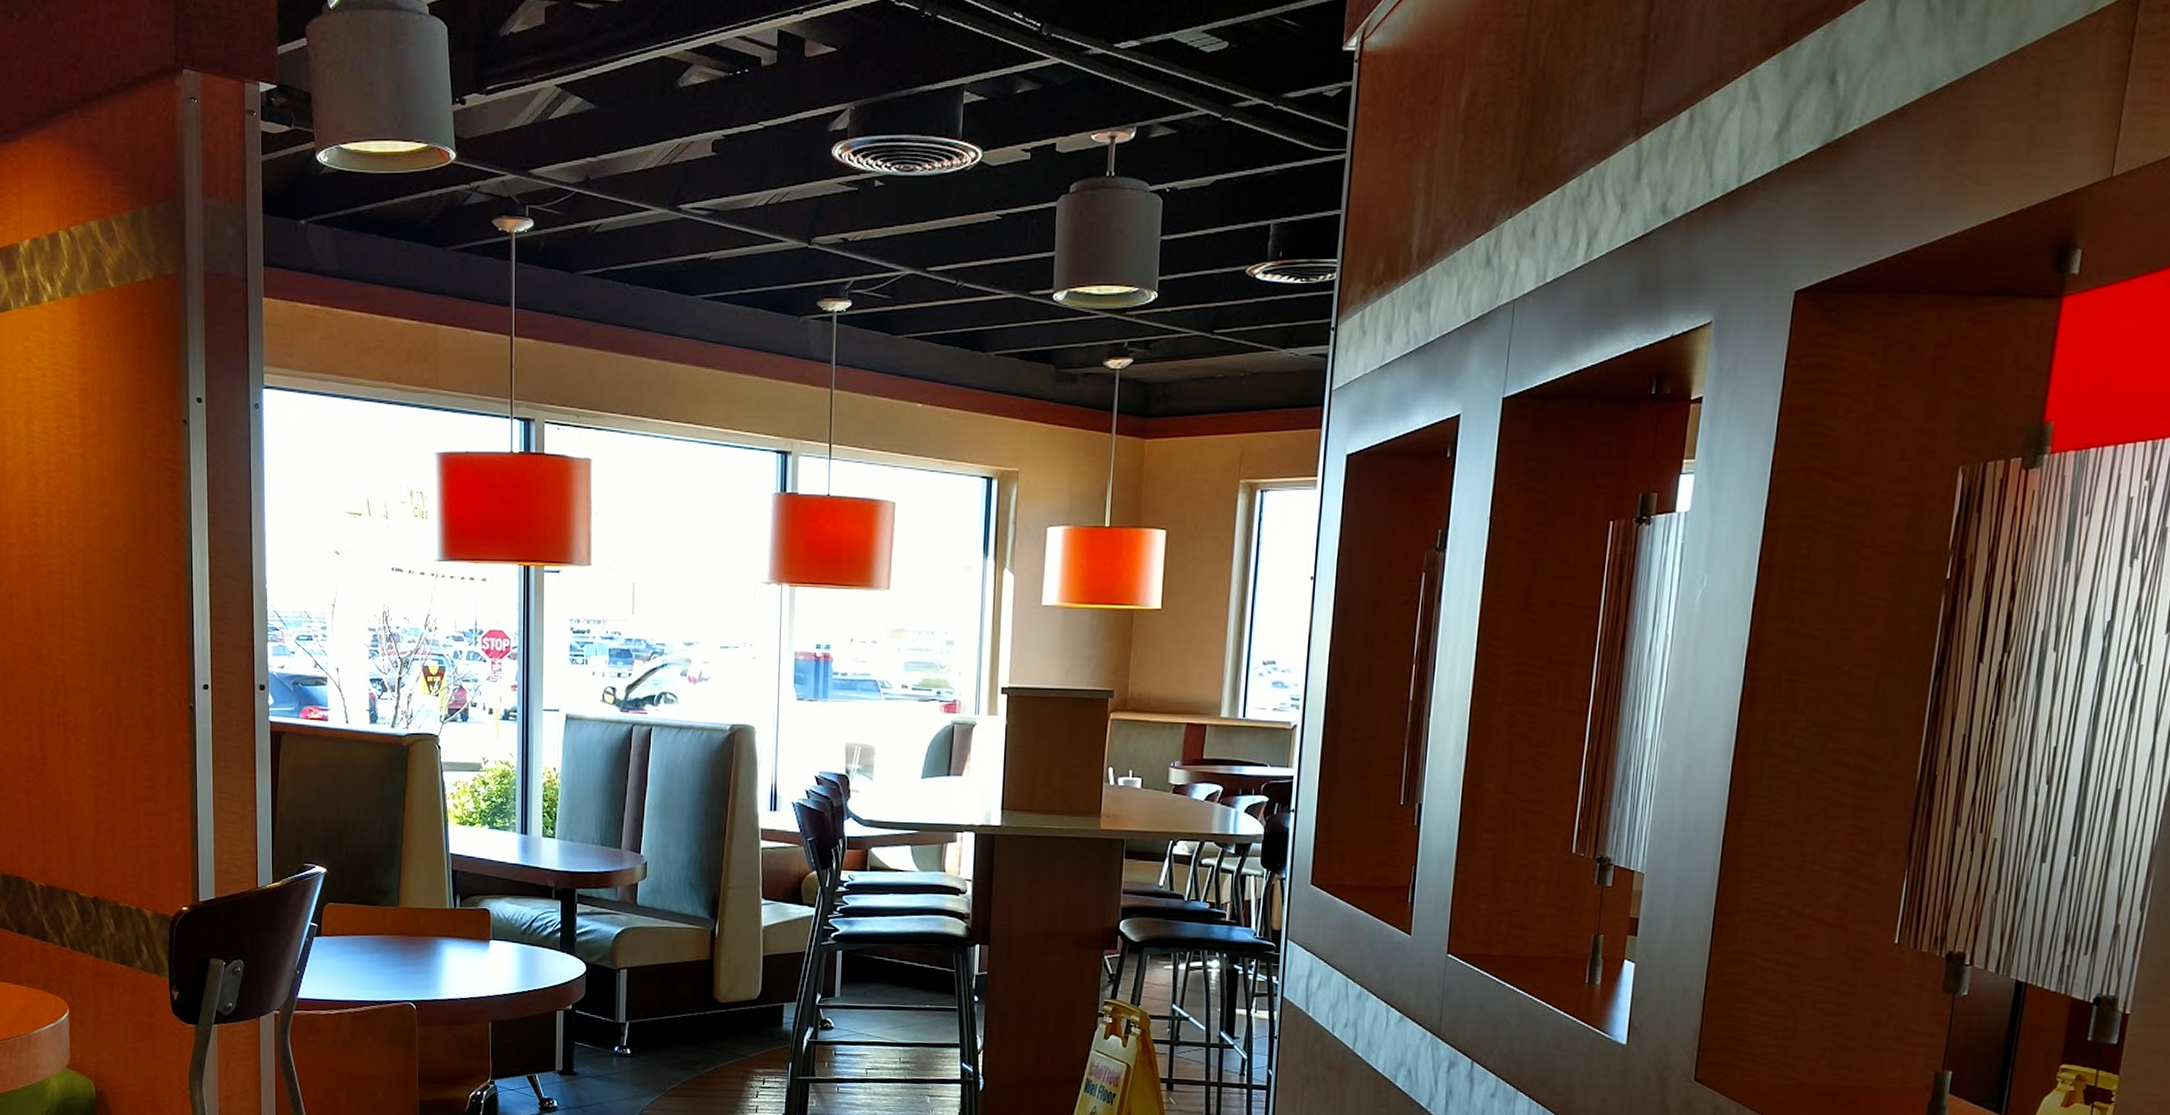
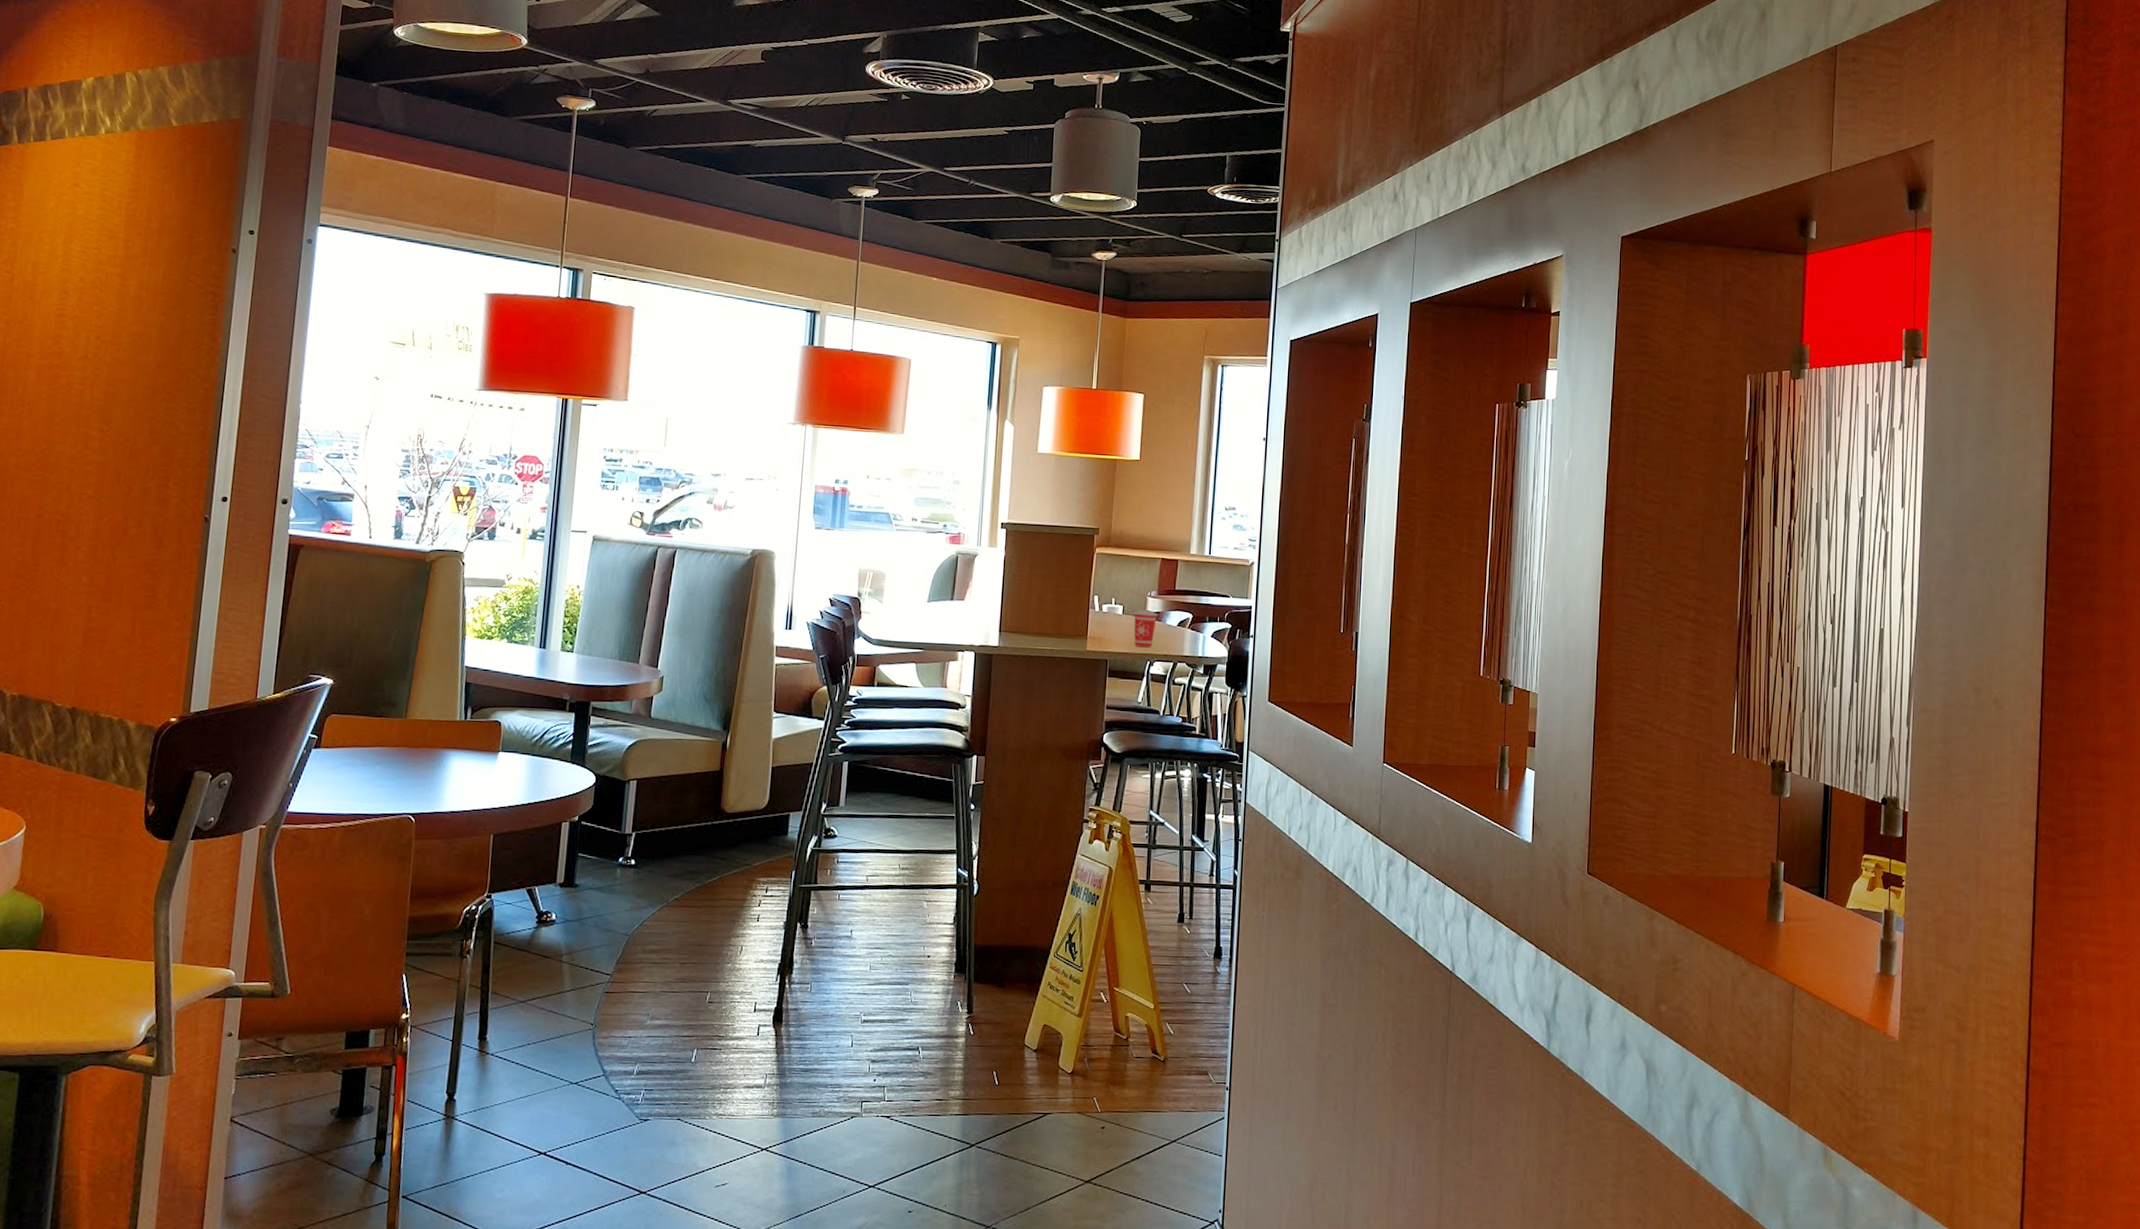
beverage cup: none [1151,760,1183,825] -> present [1131,590,1158,648]

